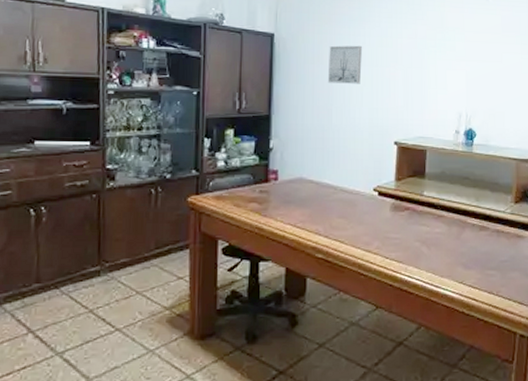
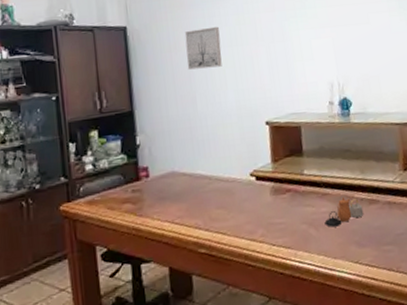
teapot: none [437,221,474,248] -> present [324,197,364,228]

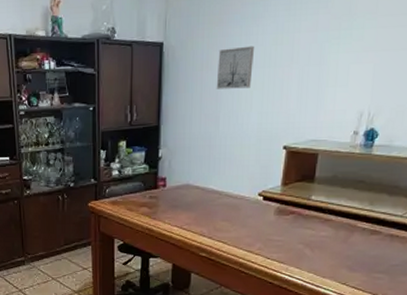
teapot: present [324,197,364,228] -> none [321,225,363,250]

